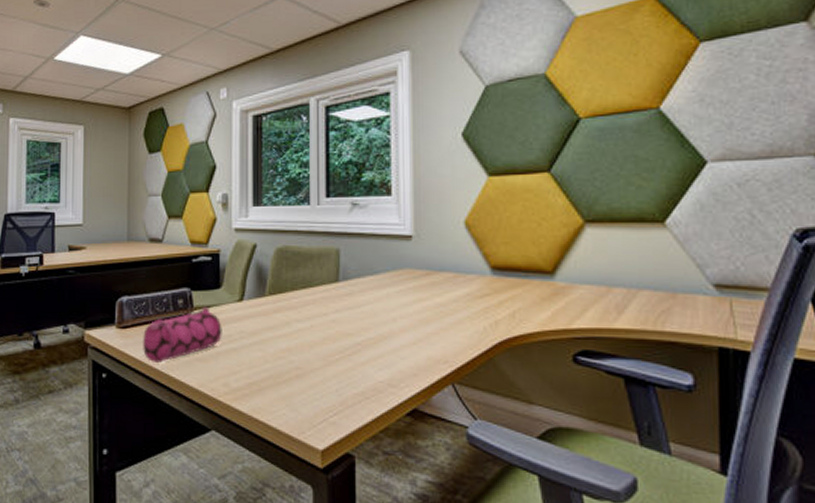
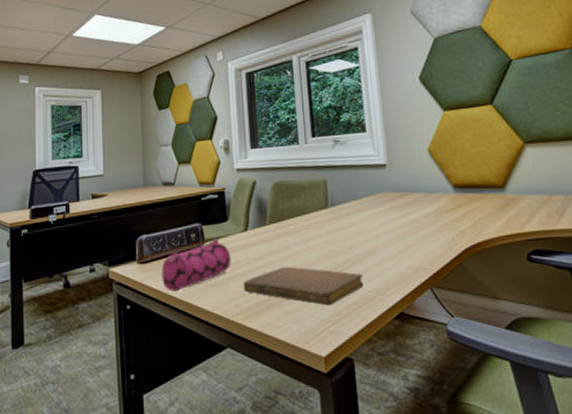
notebook: none [234,345,374,394] -> present [243,266,364,306]

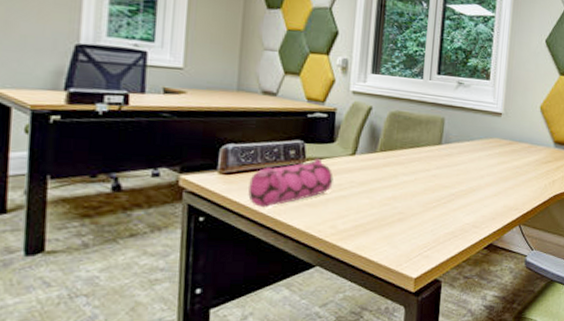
notebook: present [243,266,364,306] -> none [342,194,464,234]

